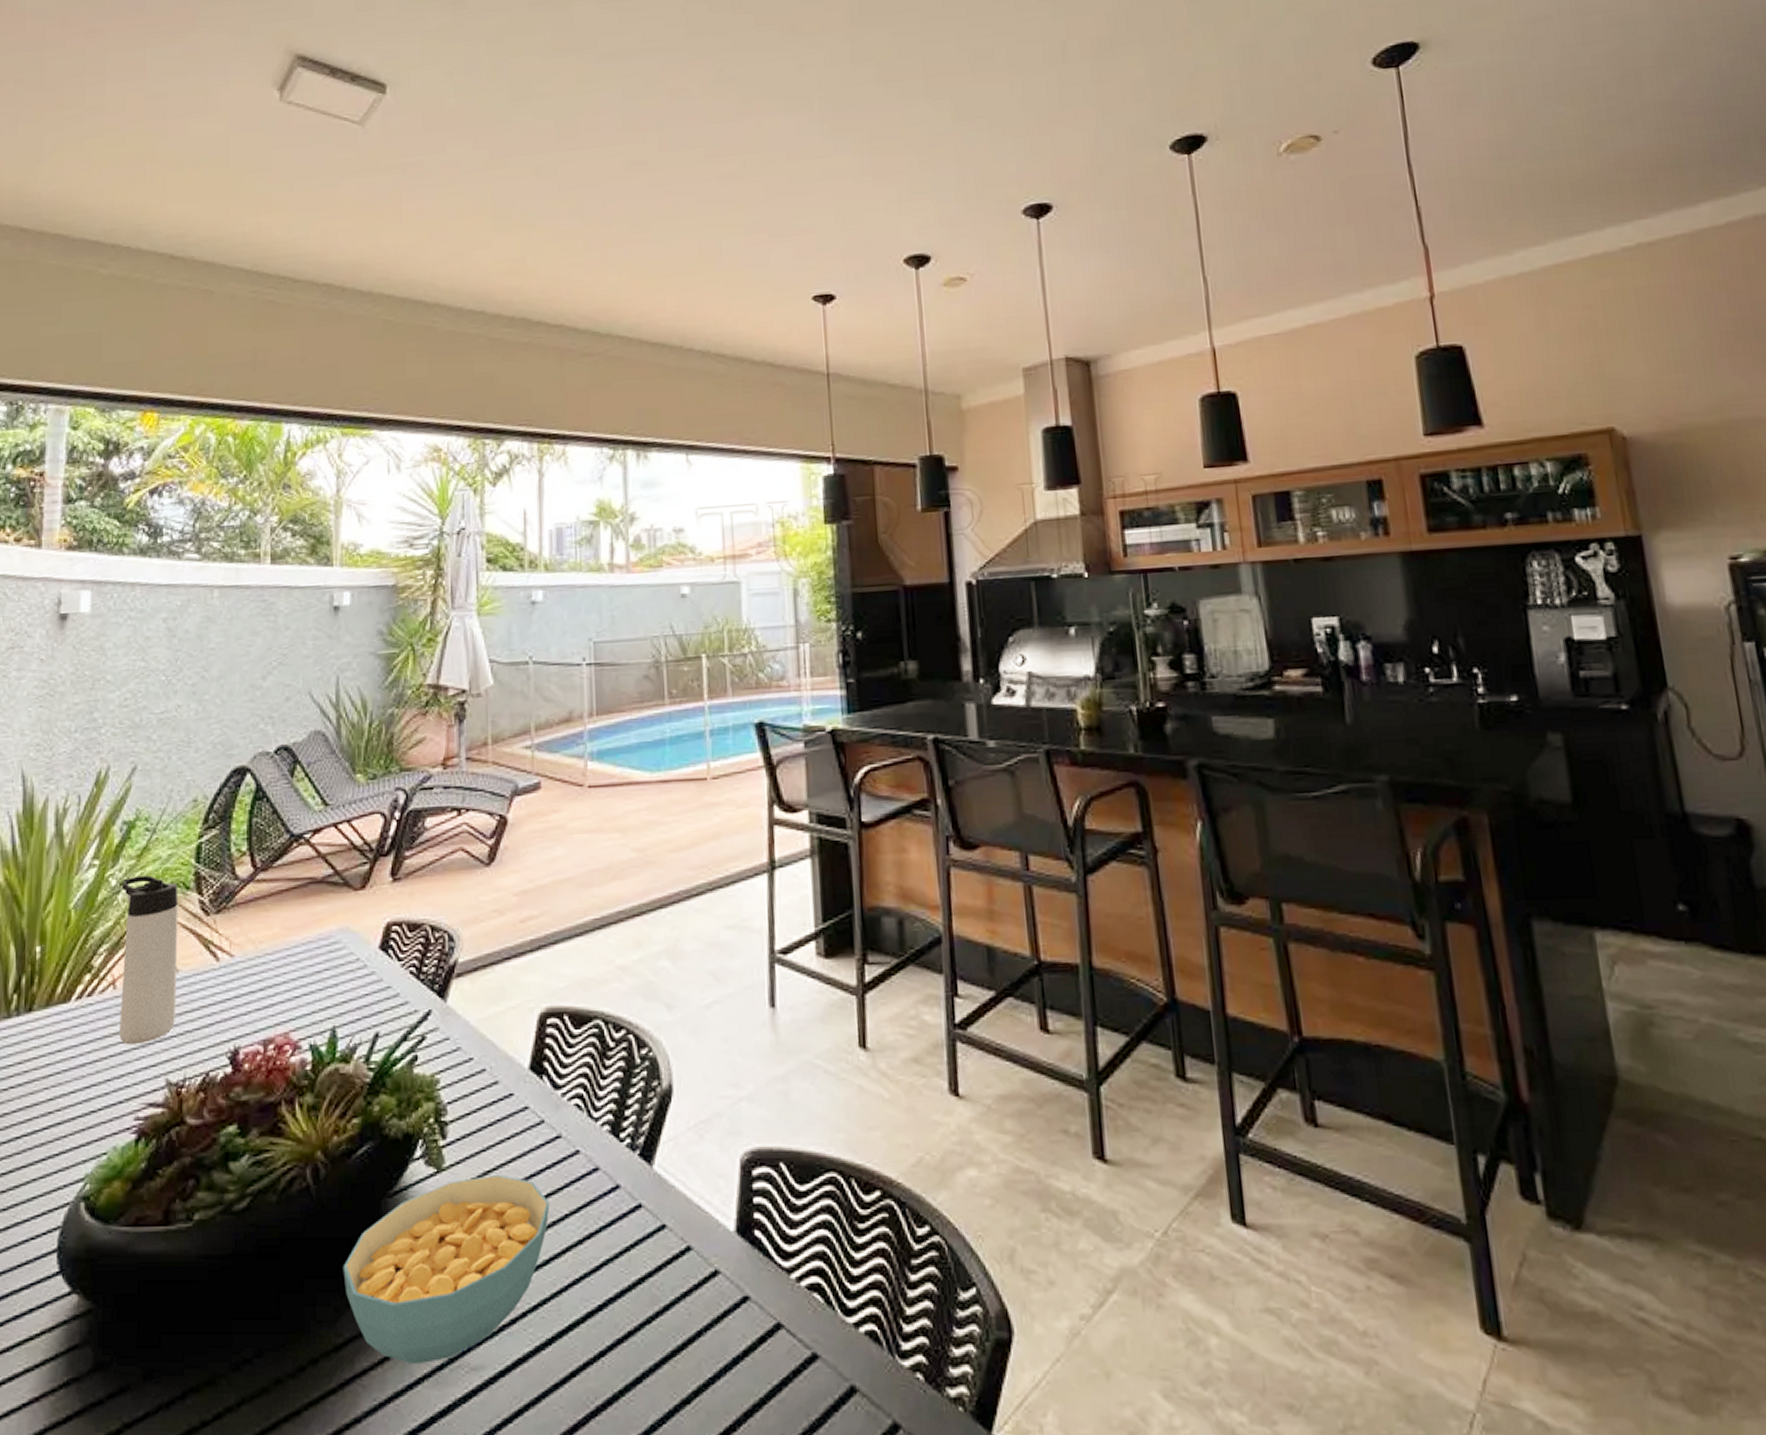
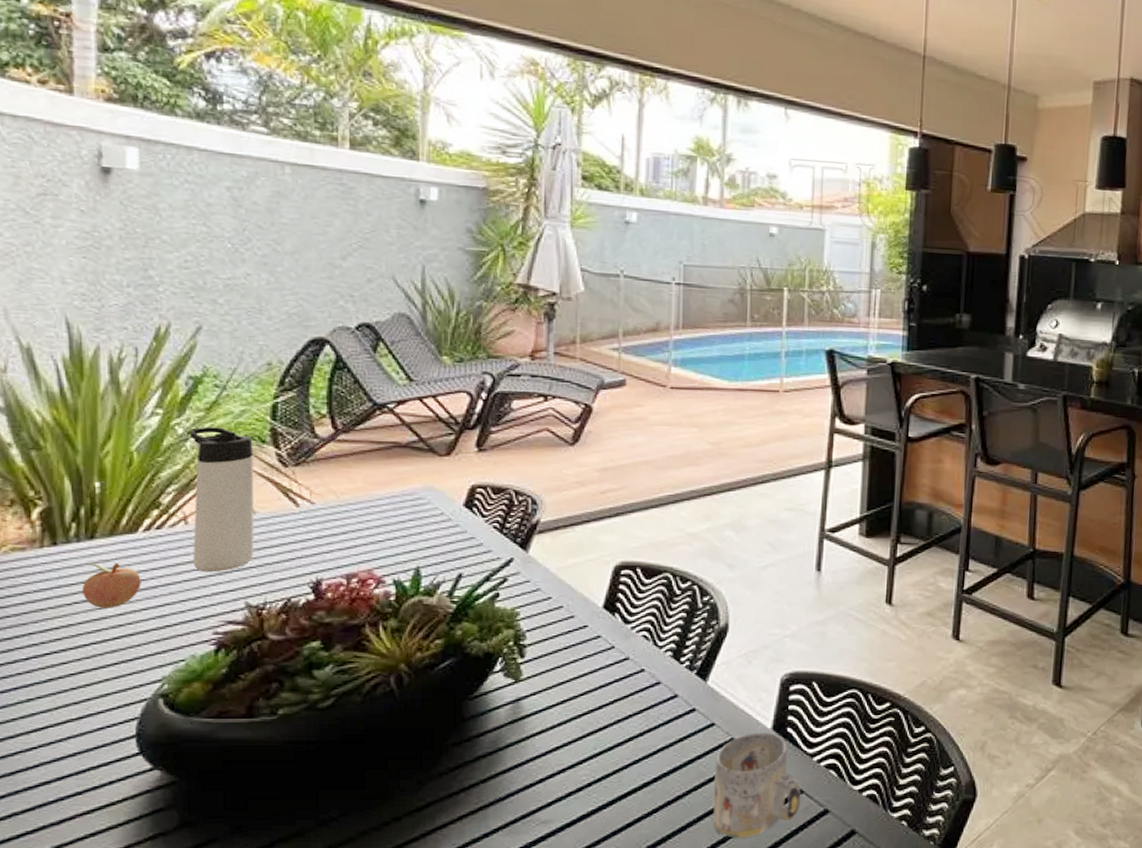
fruit: none [17,1038,71,1093] -> present [81,563,141,608]
cereal bowl: present [343,1174,550,1363] -> none [425,684,616,819]
mug: none [669,1238,781,1397] -> present [714,733,801,839]

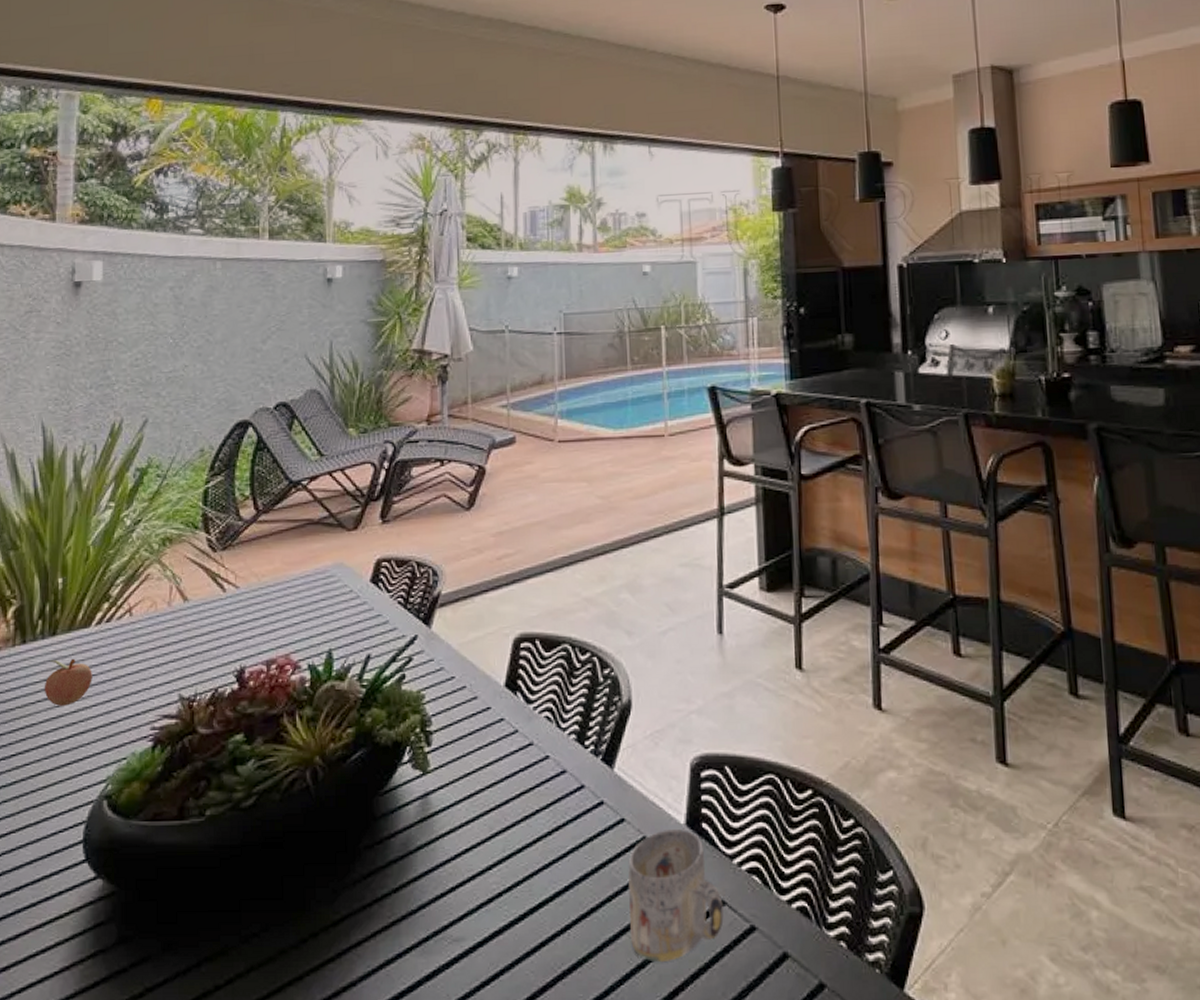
thermos bottle: present [190,426,255,573] -> none [136,516,188,665]

